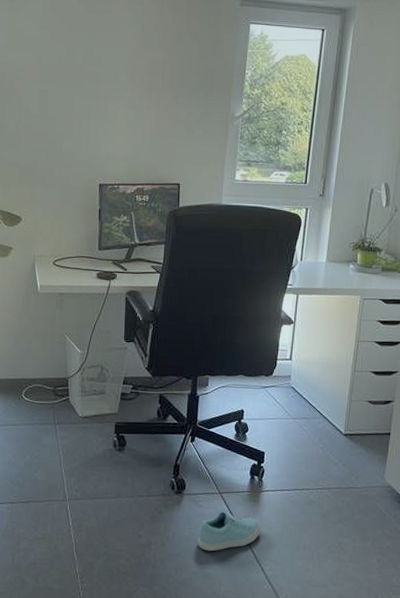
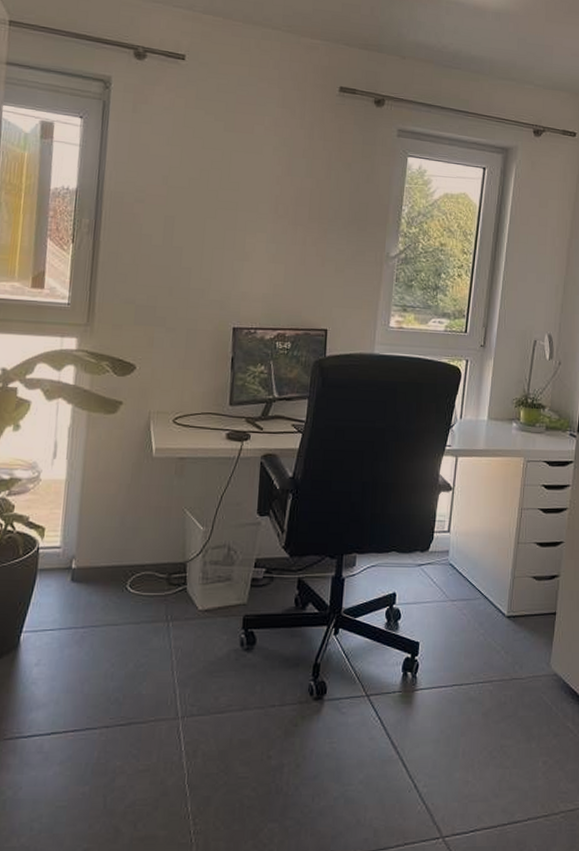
sneaker: present [197,512,262,552] -> none [339,718,415,770]

